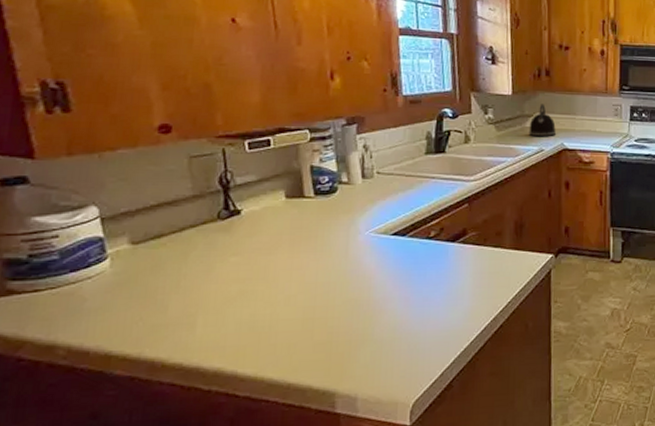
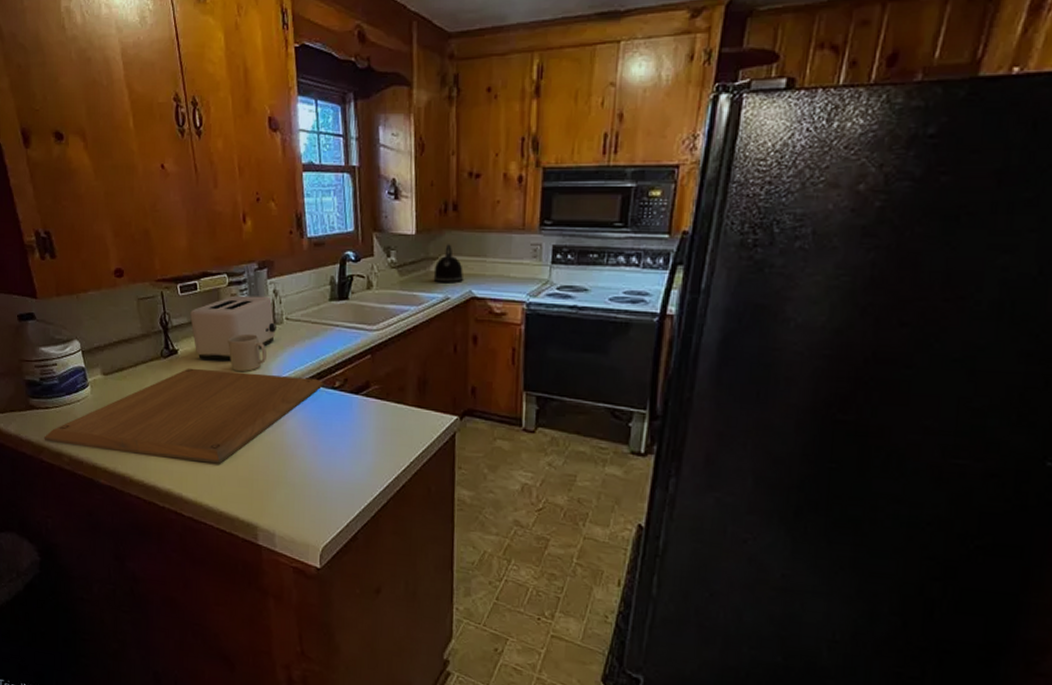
chopping board: none [26,228,418,333] -> present [44,368,324,464]
toaster: none [260,151,366,218] -> present [190,295,276,361]
mug: none [306,189,354,229] -> present [228,333,267,372]

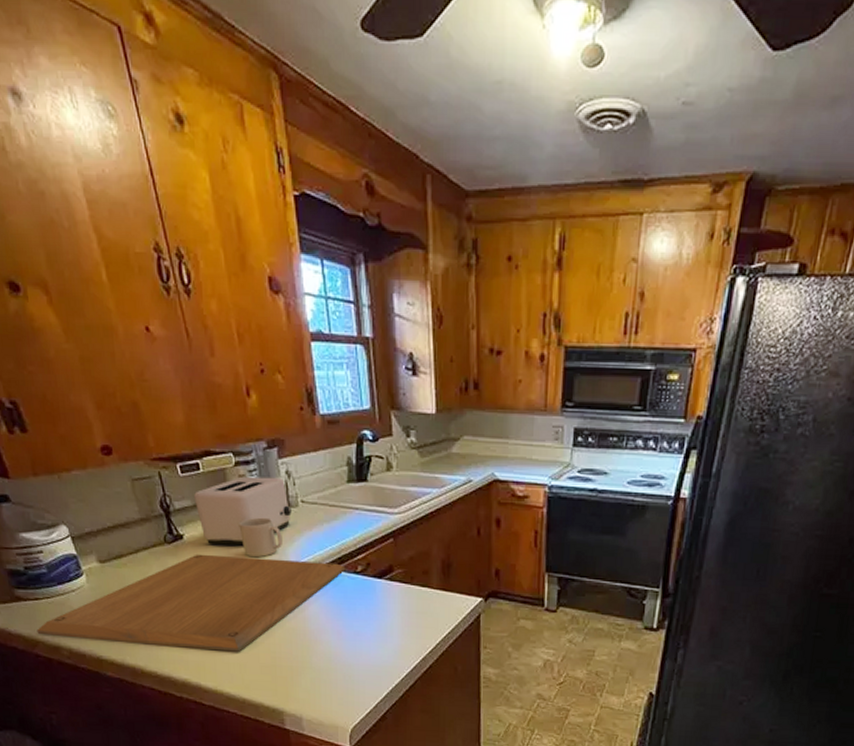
kettle: present [433,244,465,284] -> none [455,424,487,466]

